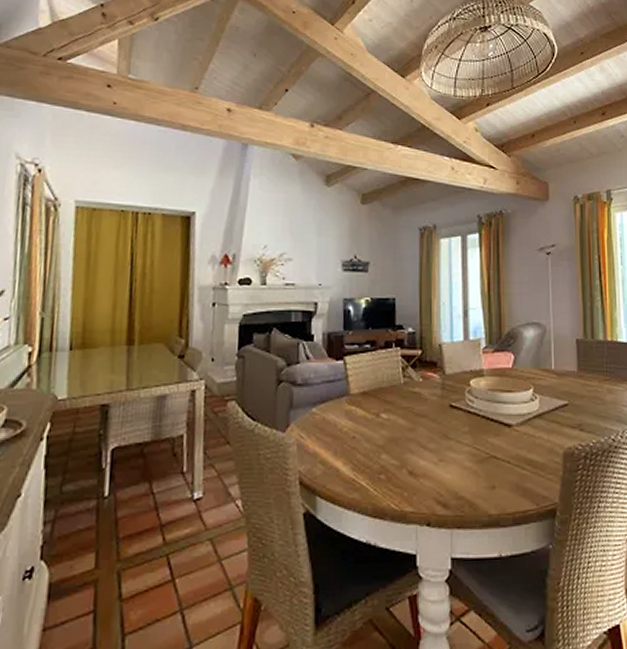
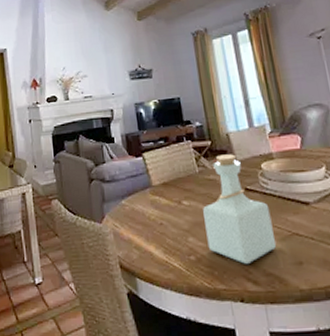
bottle: none [401,367,473,486] -> present [203,154,277,264]

